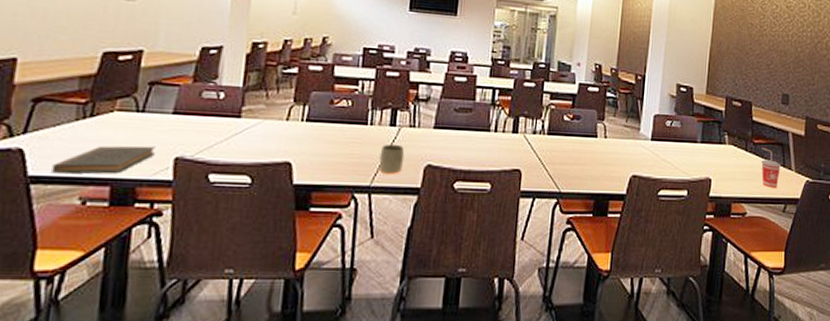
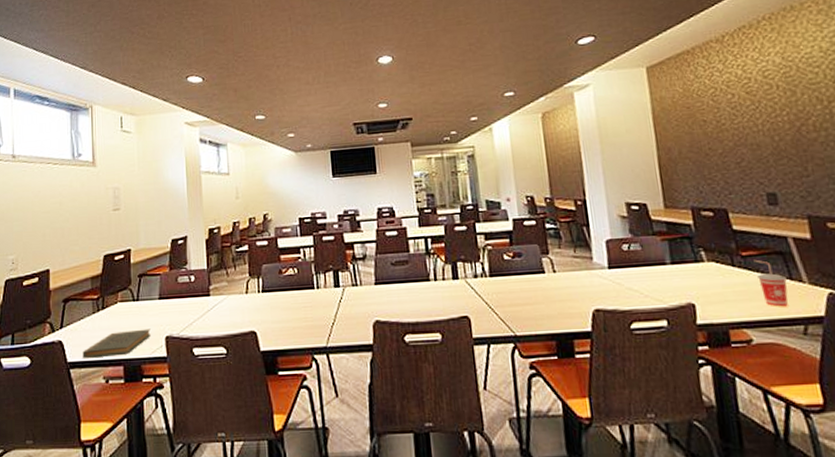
mug: present [378,144,405,174] -> none [330,304,353,334]

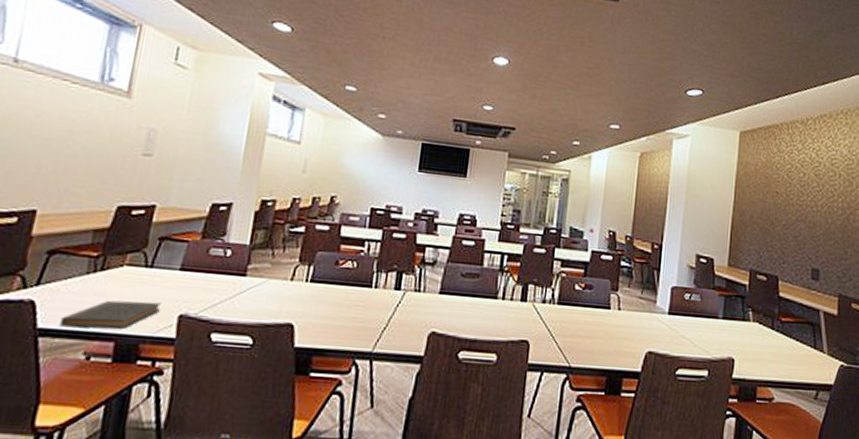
beverage cup: present [753,259,788,307] -> none [789,326,813,372]

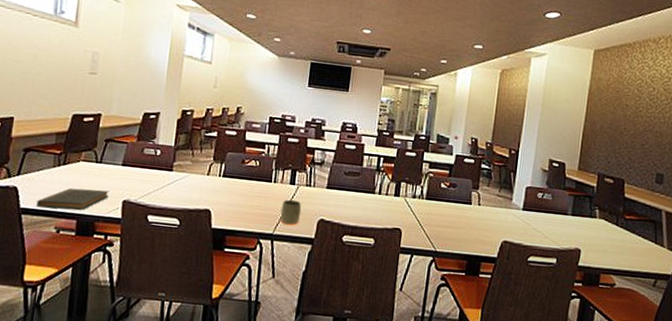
mug: none [381,308,409,341] -> present [280,199,302,225]

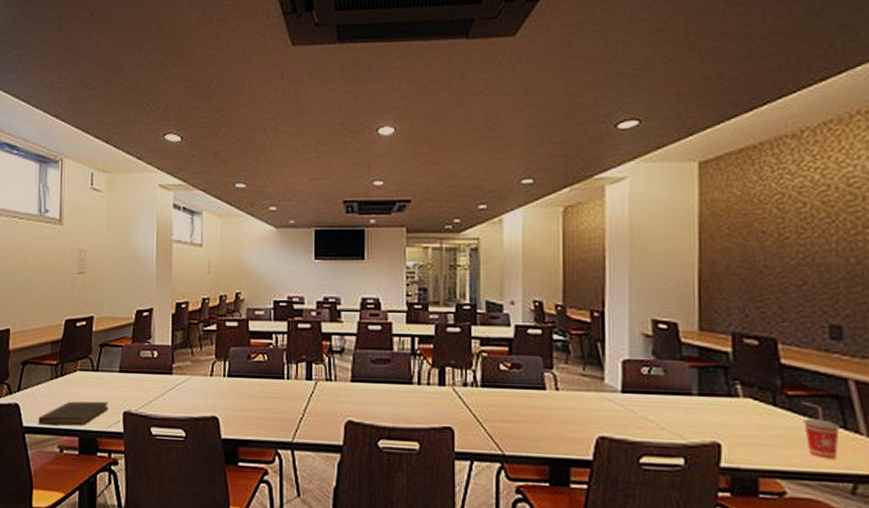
mug: present [280,199,302,225] -> none [299,398,324,430]
beverage cup: none [632,223,654,263] -> present [801,401,841,460]

